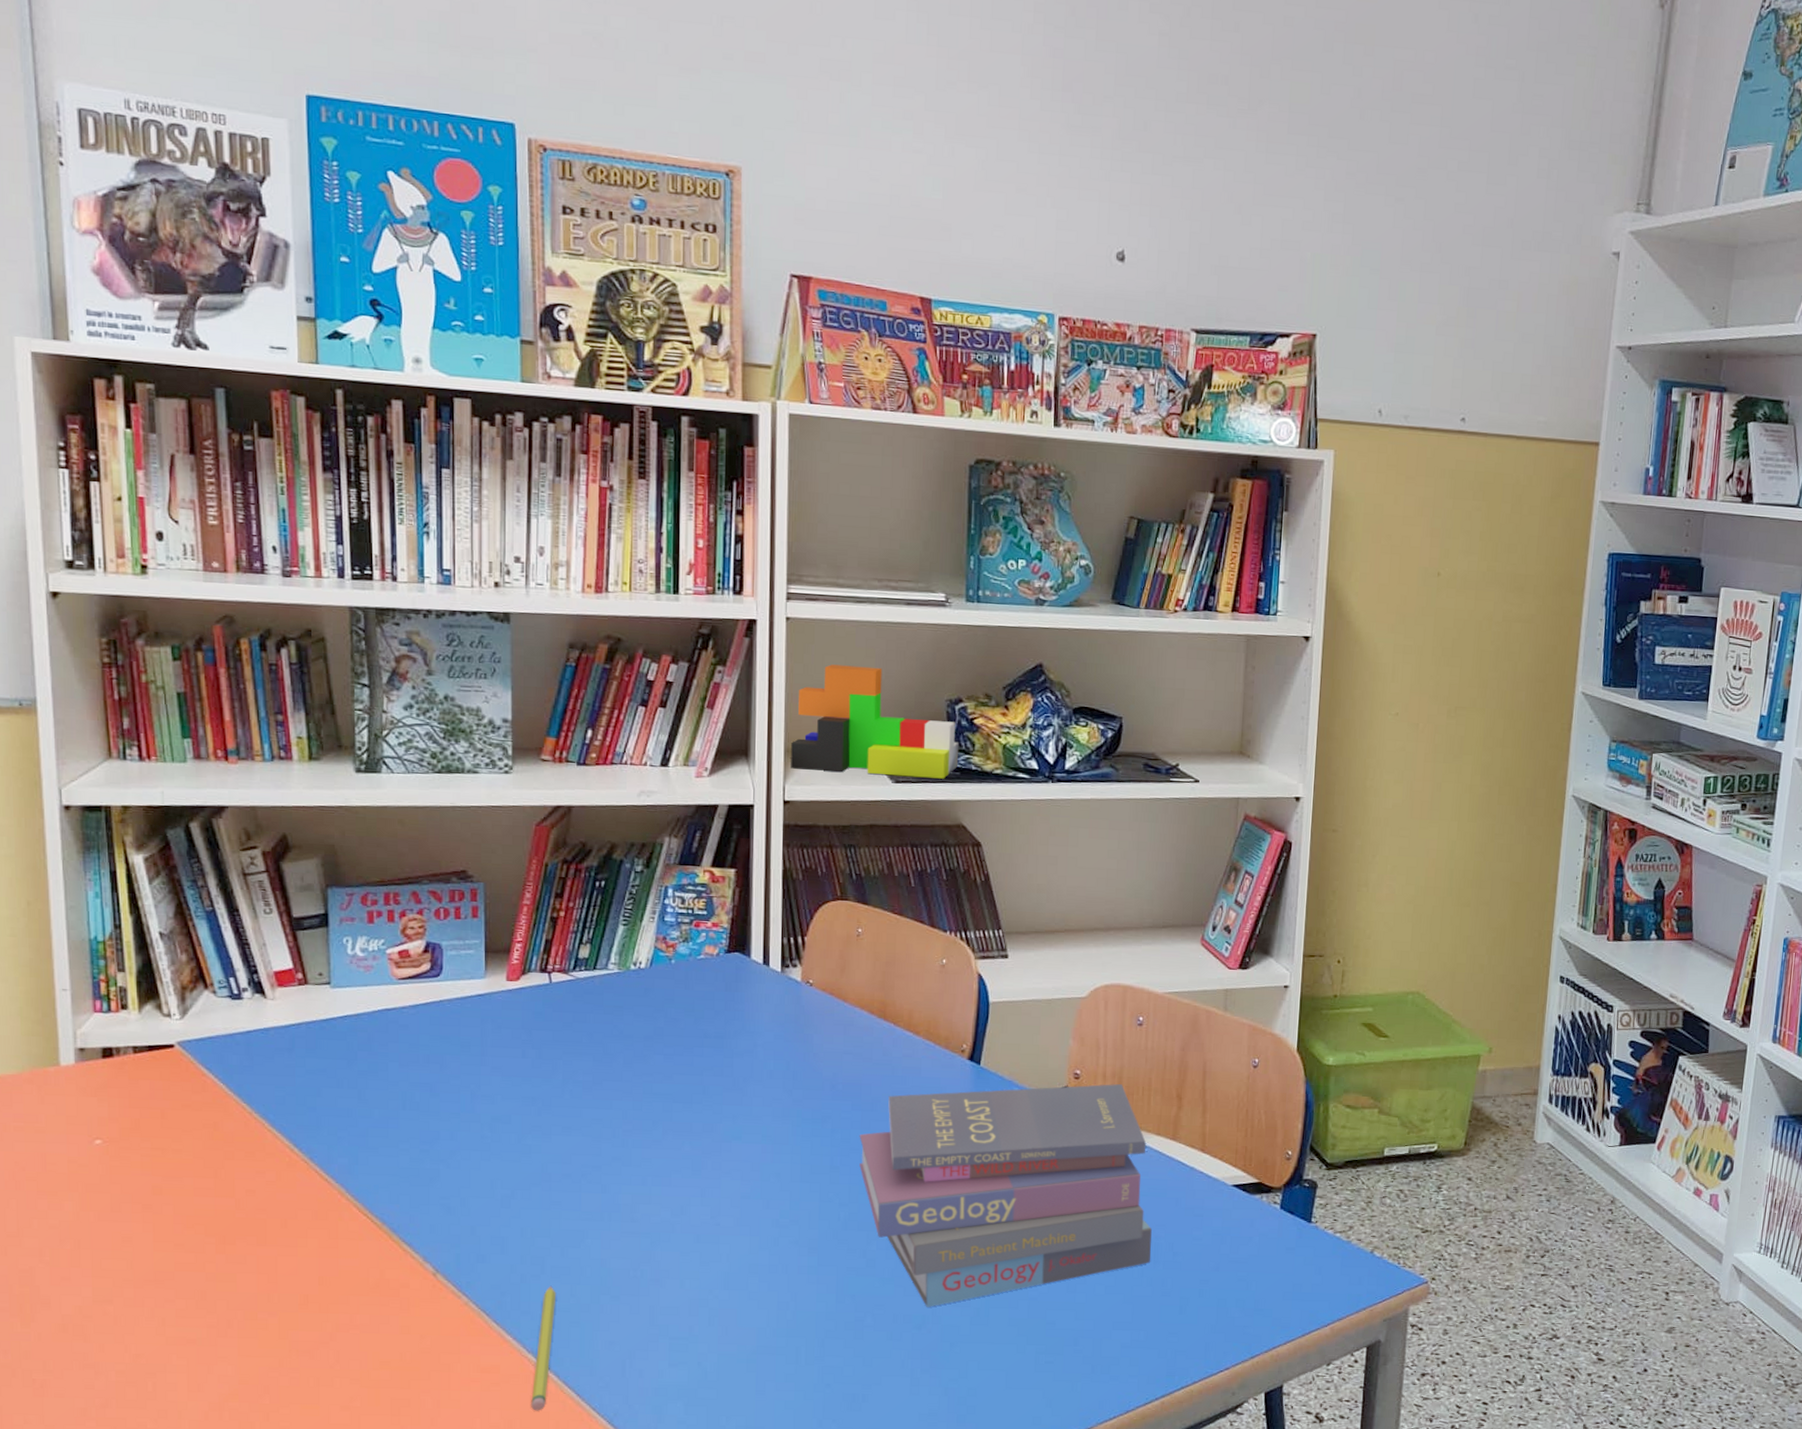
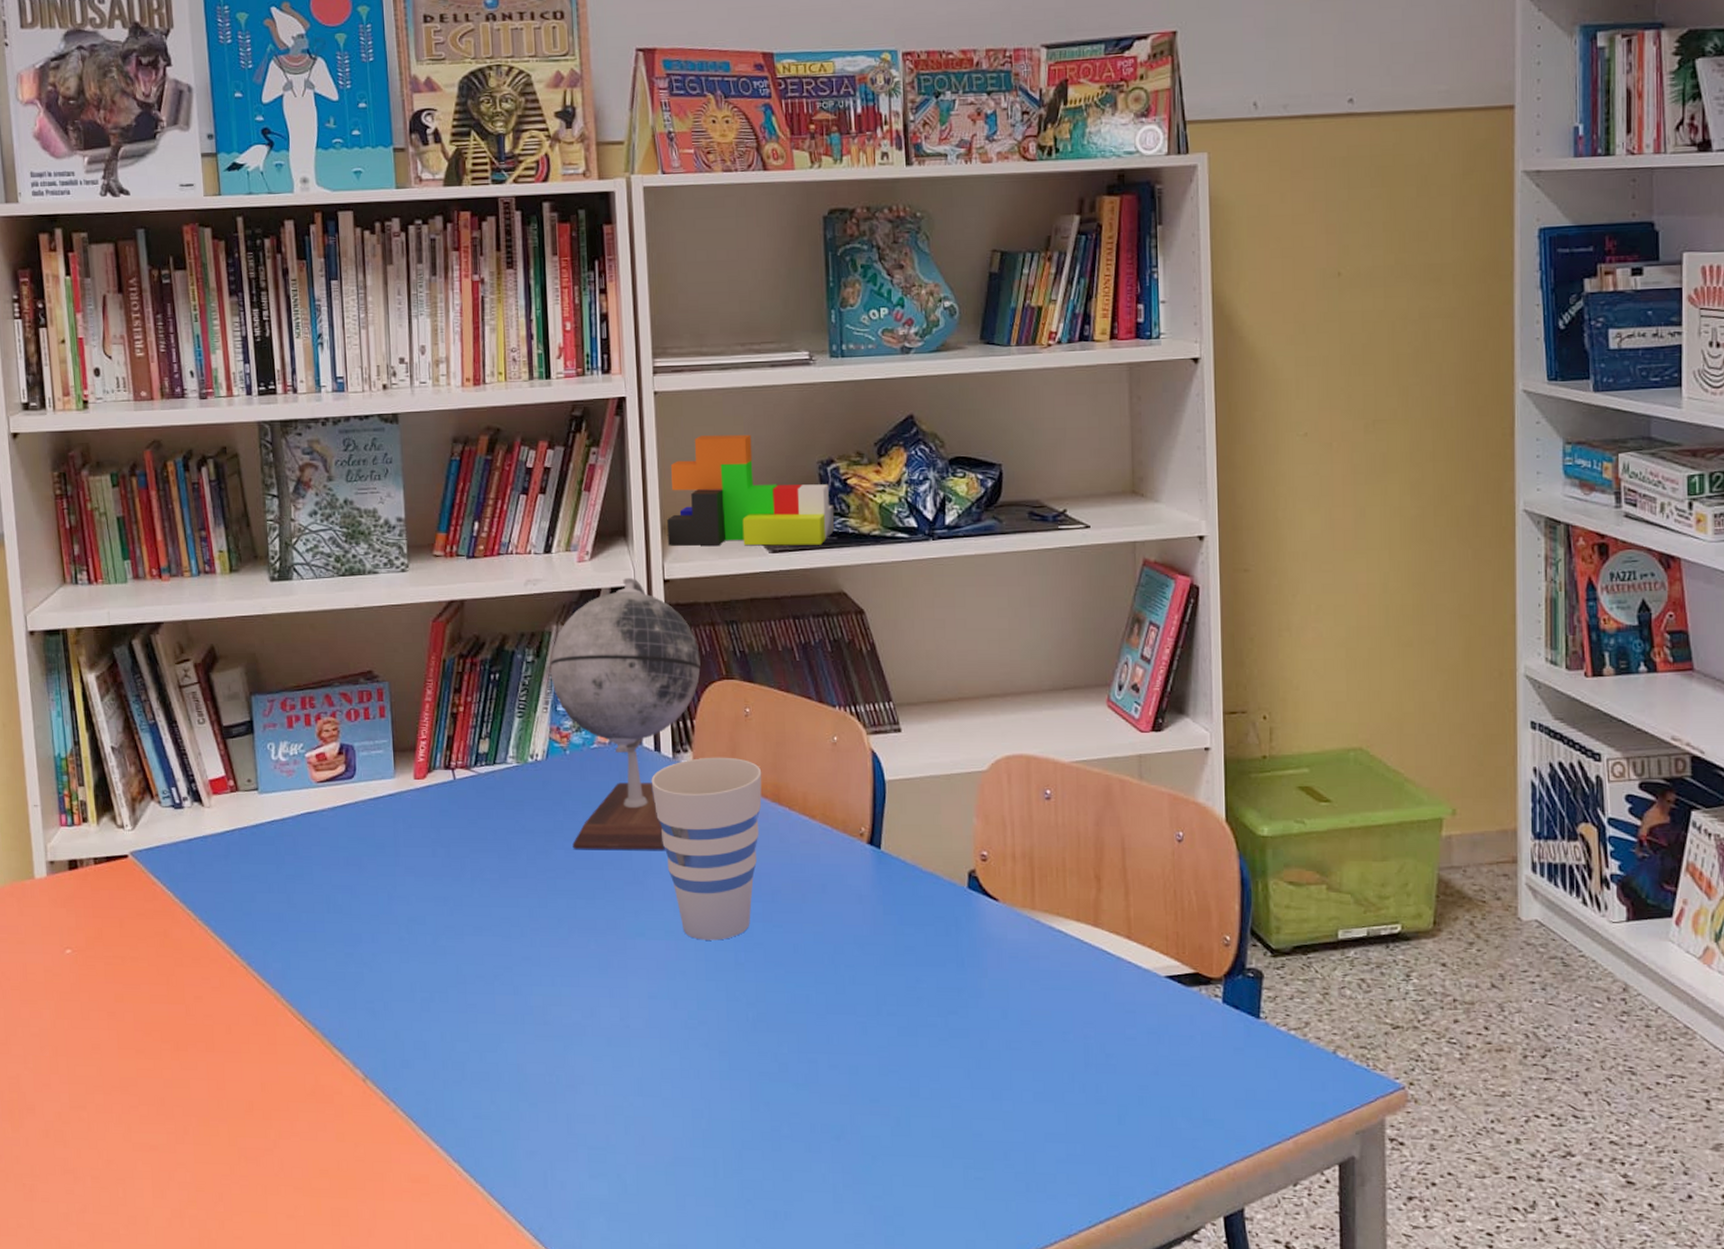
pencil: present [531,1285,557,1411] -> none [460,1092,478,1224]
globe: none [660,795,816,1059] -> present [550,577,701,850]
cup: none [757,973,870,1145] -> present [651,757,762,941]
books: present [859,1083,1152,1307] -> none [762,864,1082,1116]

